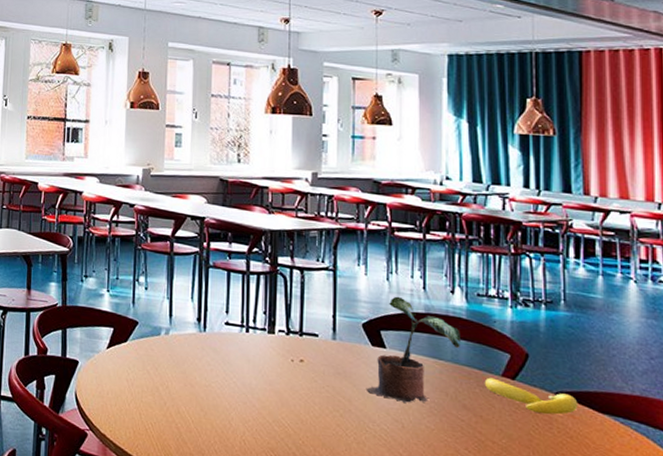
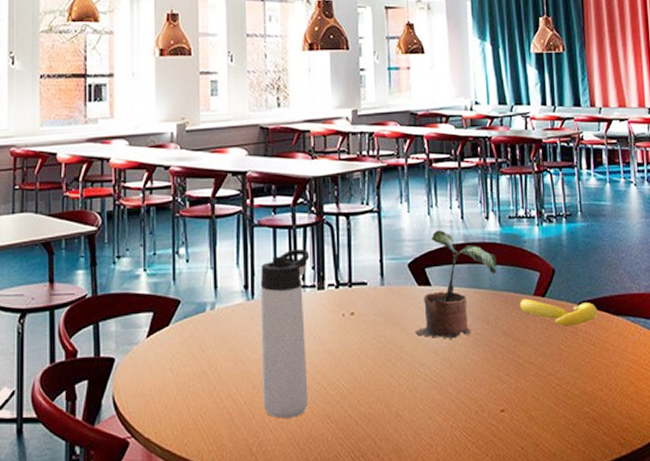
thermos bottle: none [209,293,262,444] -> present [260,248,310,418]

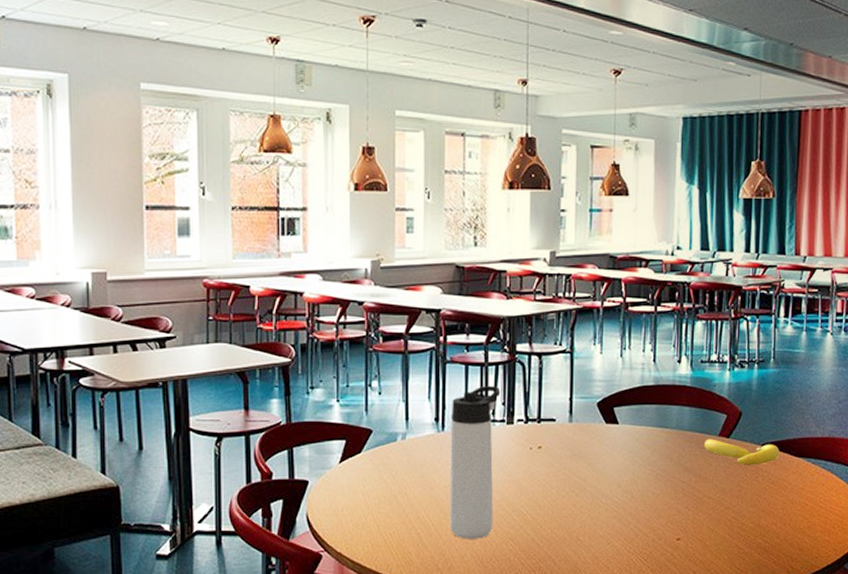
potted plant: present [415,230,497,339] -> none [599,371,685,473]

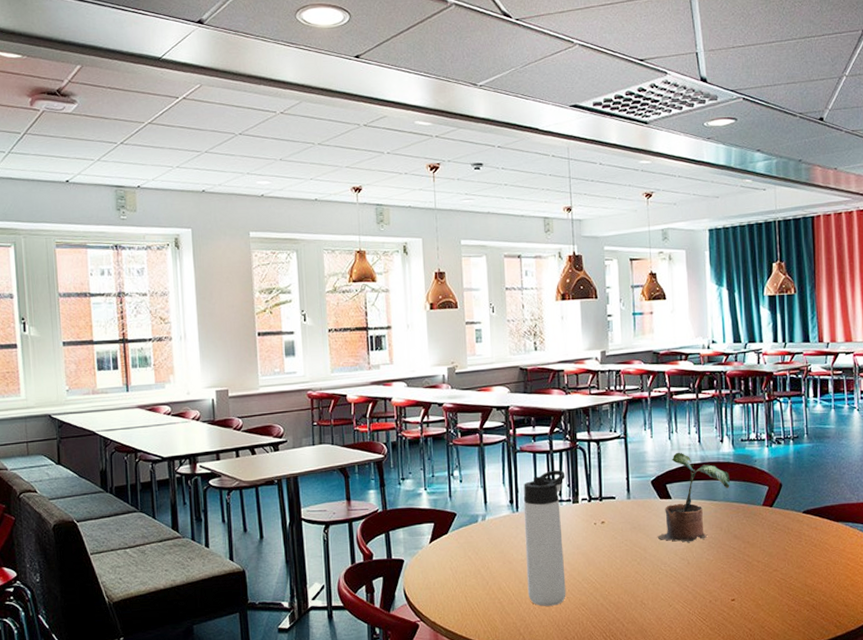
potted plant: none [599,371,685,473] -> present [657,452,730,542]
banana: present [704,438,780,466] -> none [750,508,820,531]

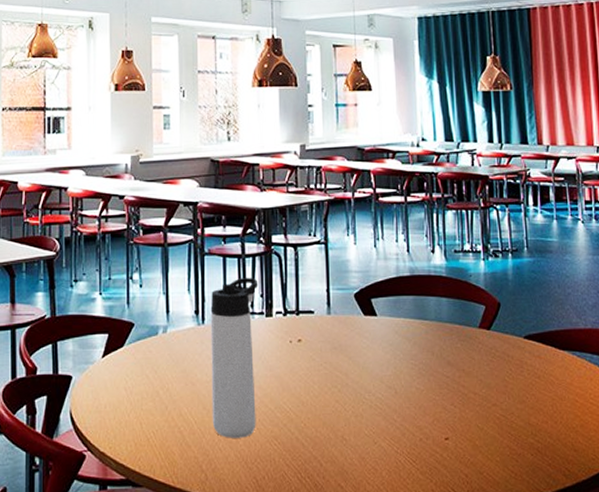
potted plant: present [657,452,730,542] -> none [360,262,442,368]

